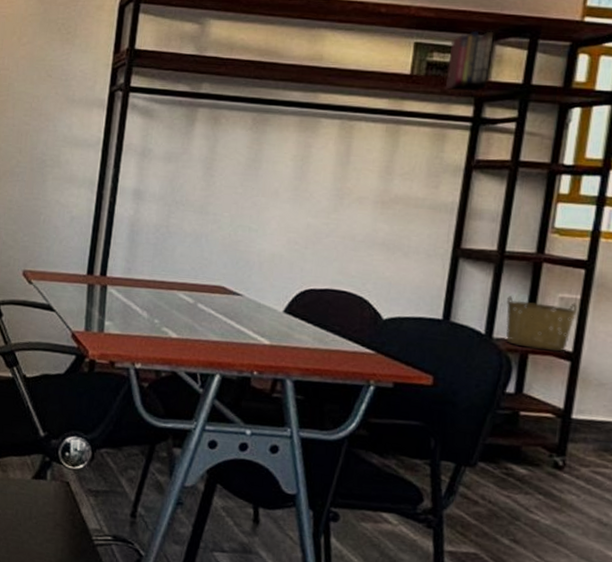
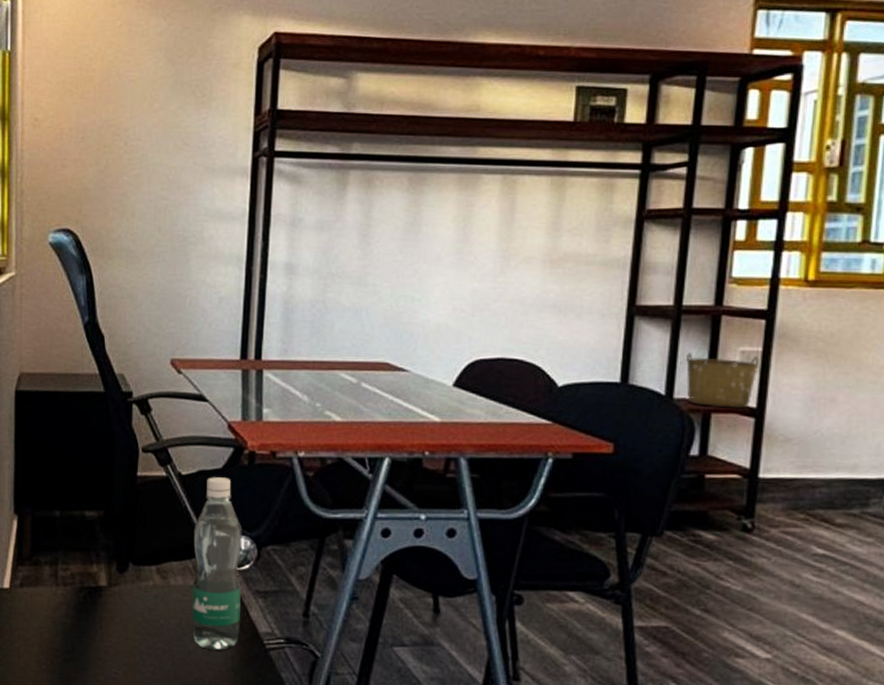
bottle: none [27,381,79,543] -> present [192,477,242,651]
books: present [445,30,494,92] -> none [610,69,660,137]

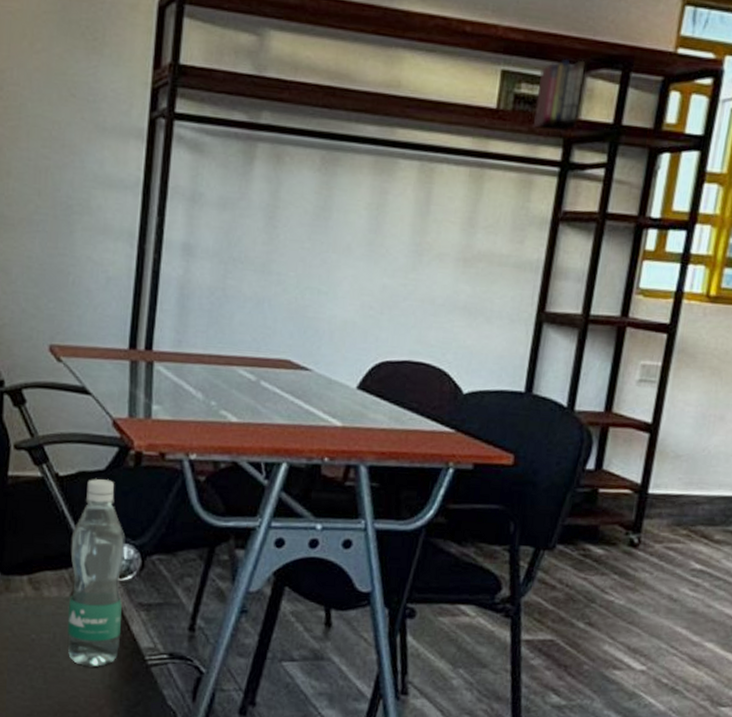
books: none [610,69,660,137] -> present [532,58,586,132]
basket: present [686,353,759,409] -> none [588,364,658,424]

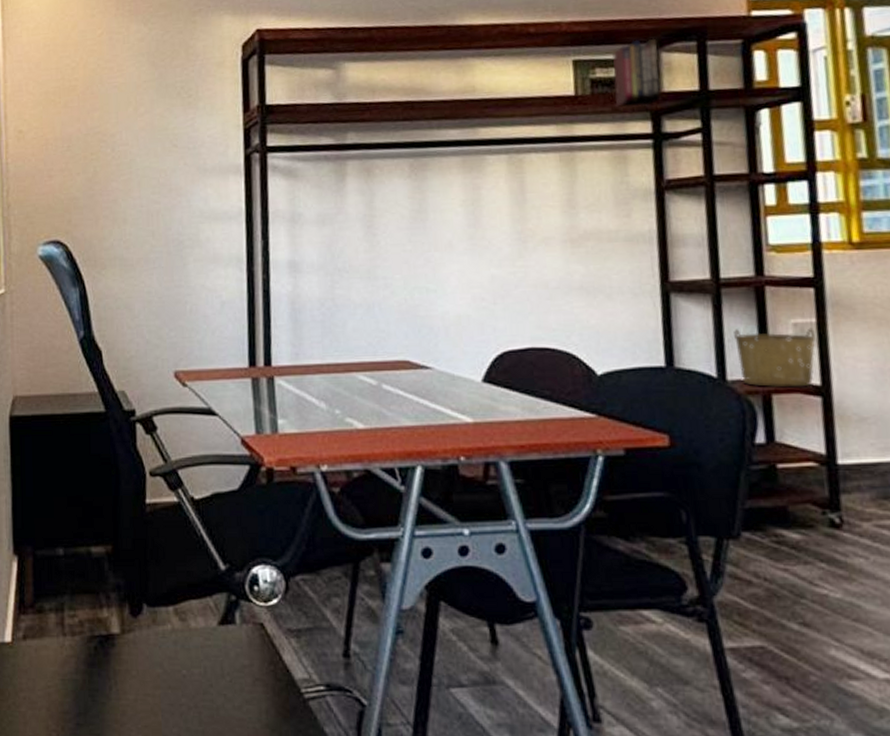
bottle: present [67,479,126,667] -> none [212,500,273,704]
basket: none [588,364,658,424] -> present [734,328,816,388]

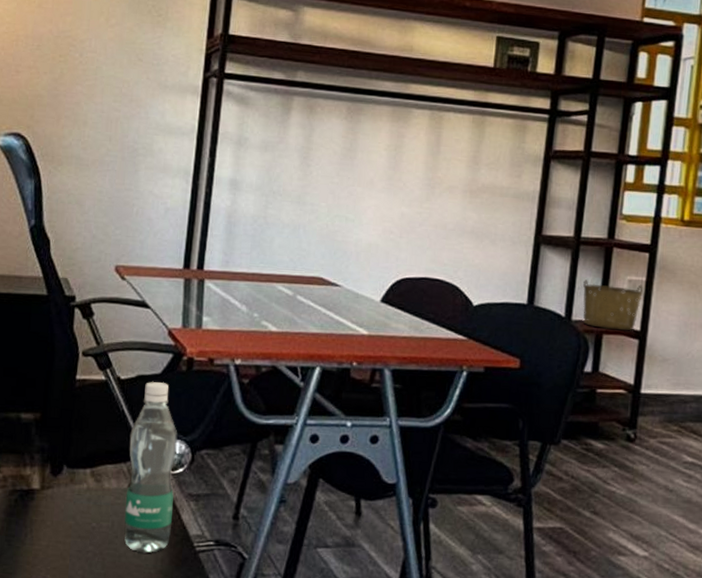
bottle: none [212,500,273,704] -> present [124,382,178,554]
books: present [612,38,661,107] -> none [524,27,567,86]

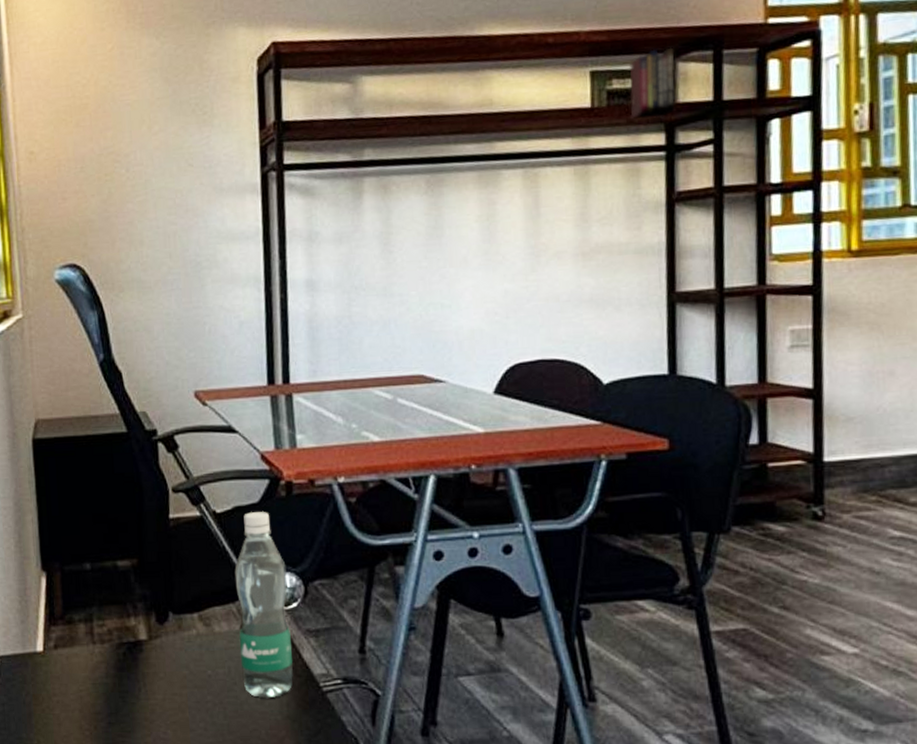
books: none [524,27,567,86] -> present [629,47,676,119]
basket: present [583,279,643,331] -> none [734,334,811,392]

